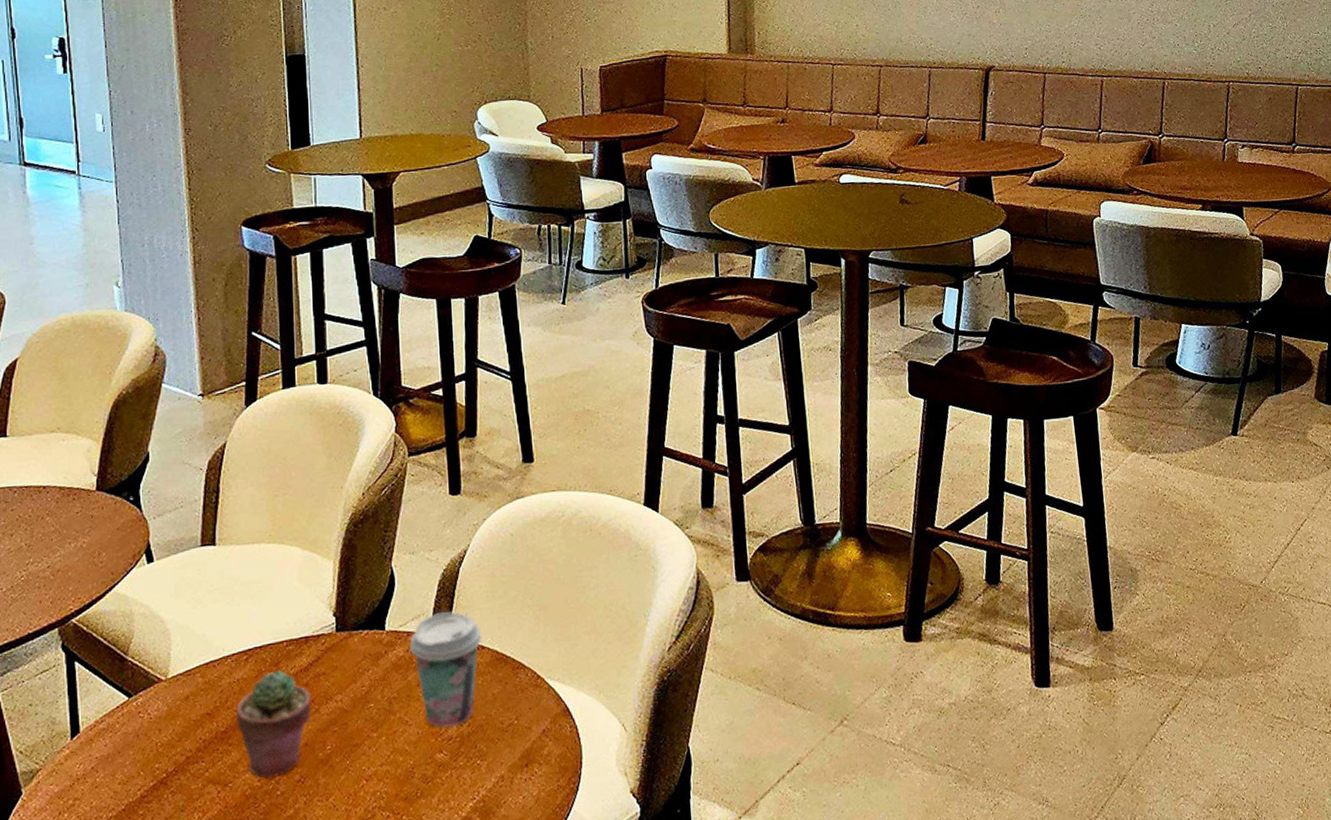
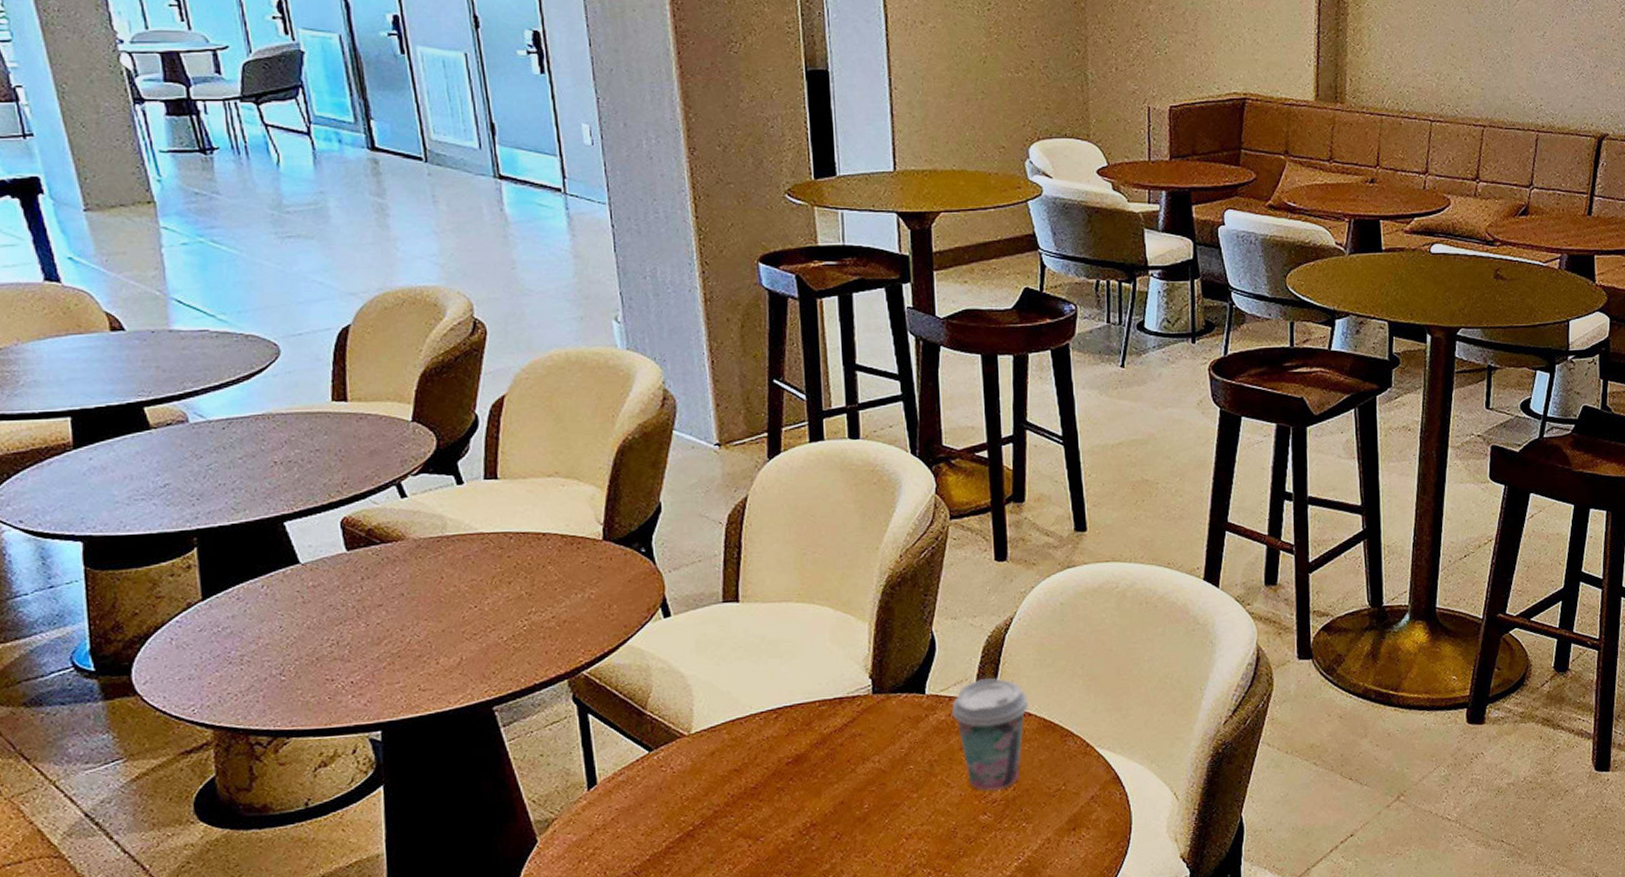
potted succulent: present [235,670,311,780] -> none [765,729,847,835]

